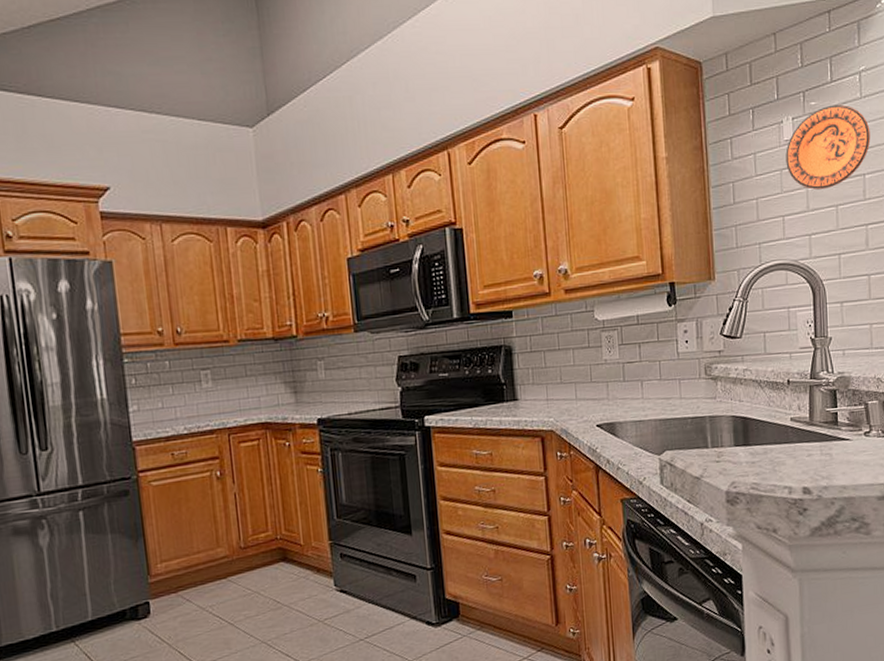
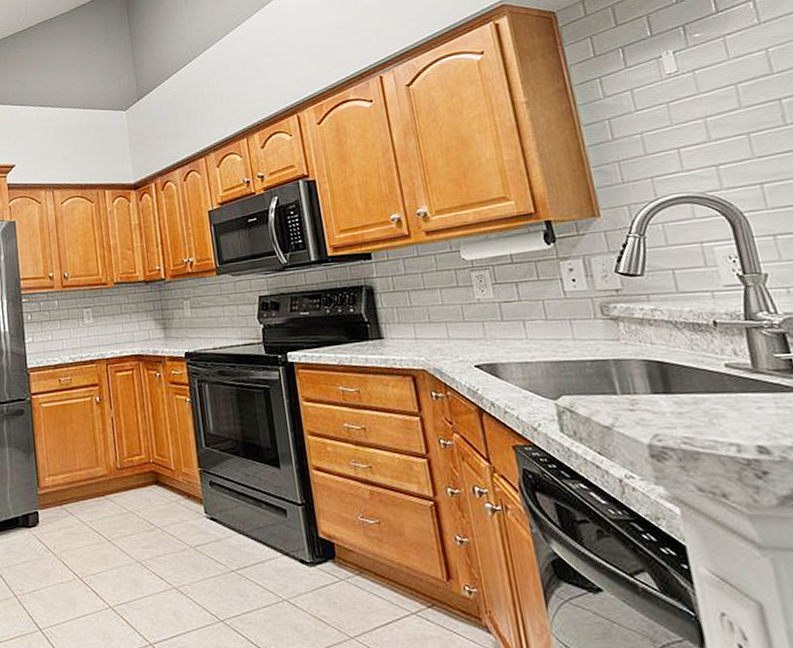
decorative plate: present [785,104,871,190] -> none [670,32,782,120]

